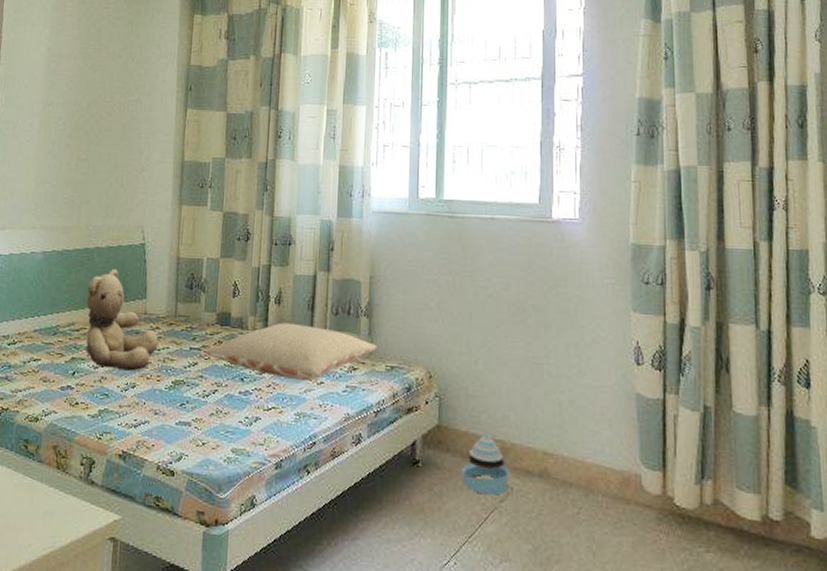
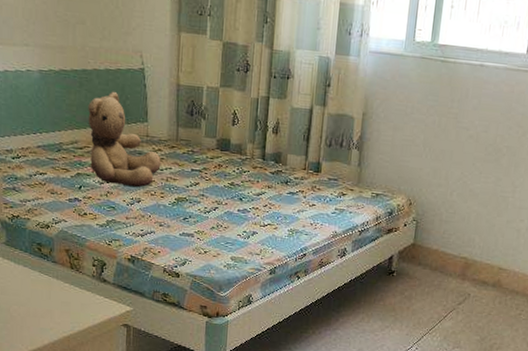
pillow: present [205,322,377,381] -> none [206,150,365,203]
stacking toy: present [462,433,509,496] -> none [429,251,469,300]

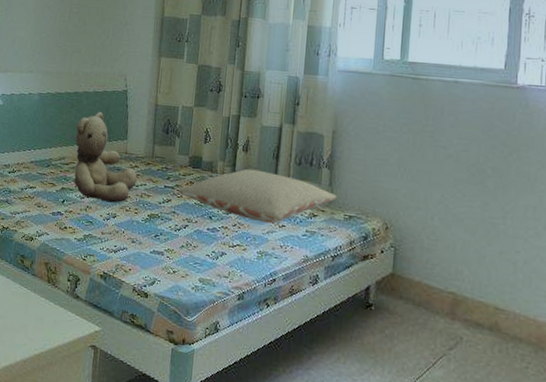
pillow: none [206,150,365,203] -> present [178,168,337,224]

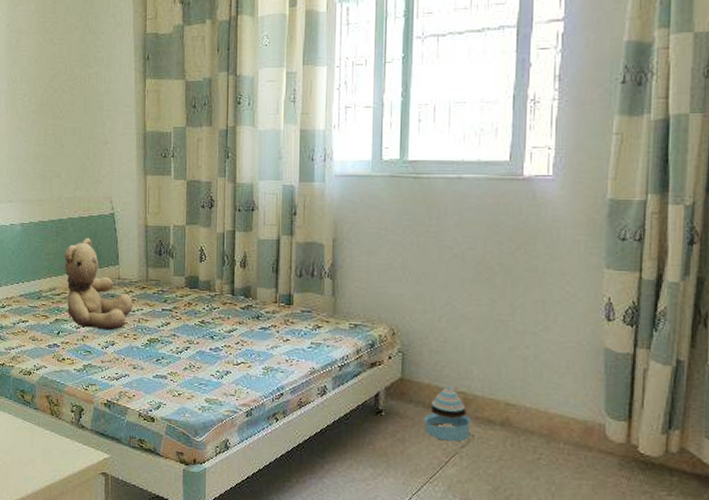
pillow: present [178,168,337,224] -> none [177,284,341,339]
stacking toy: none [413,285,460,343] -> present [424,386,471,442]

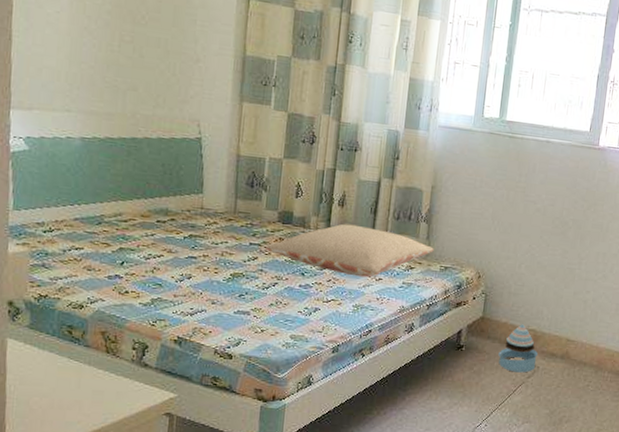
teddy bear: present [64,237,133,330] -> none [135,161,217,263]
pillow: none [177,284,341,339] -> present [266,223,434,277]

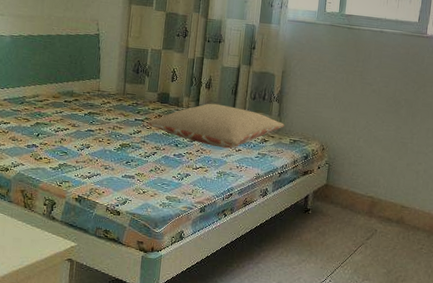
stacking toy: present [498,324,538,373] -> none [340,191,375,235]

